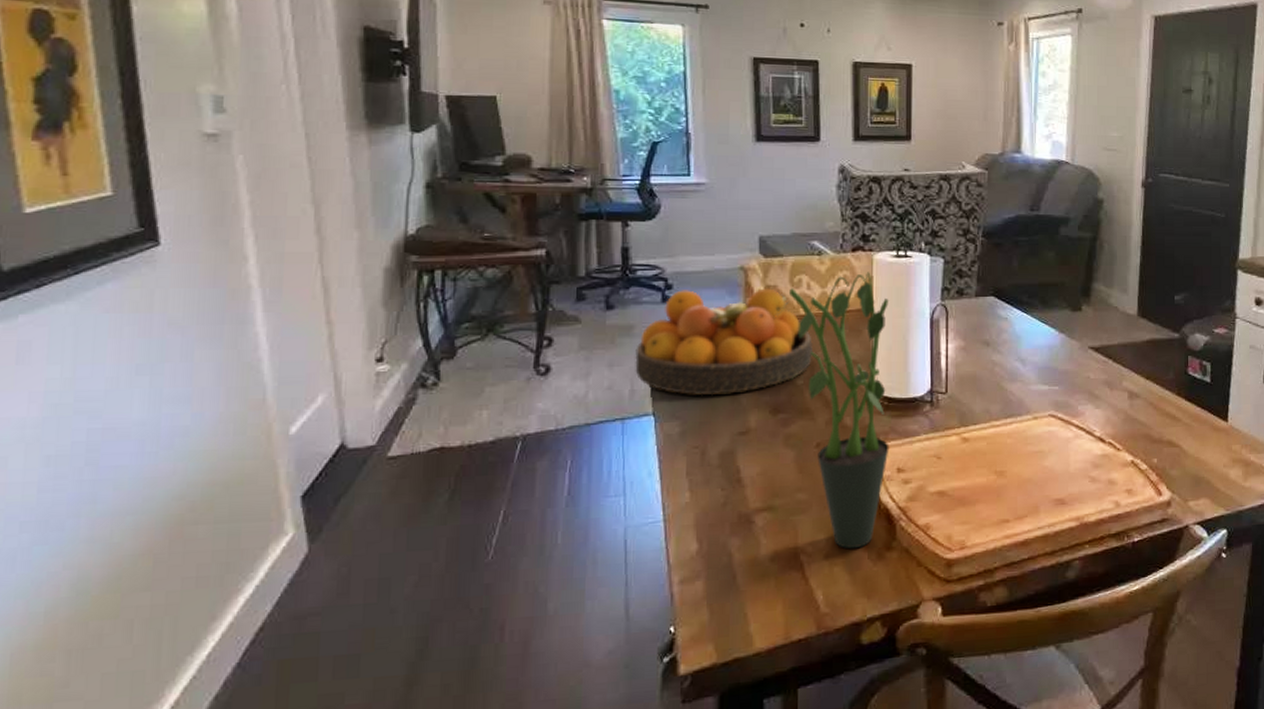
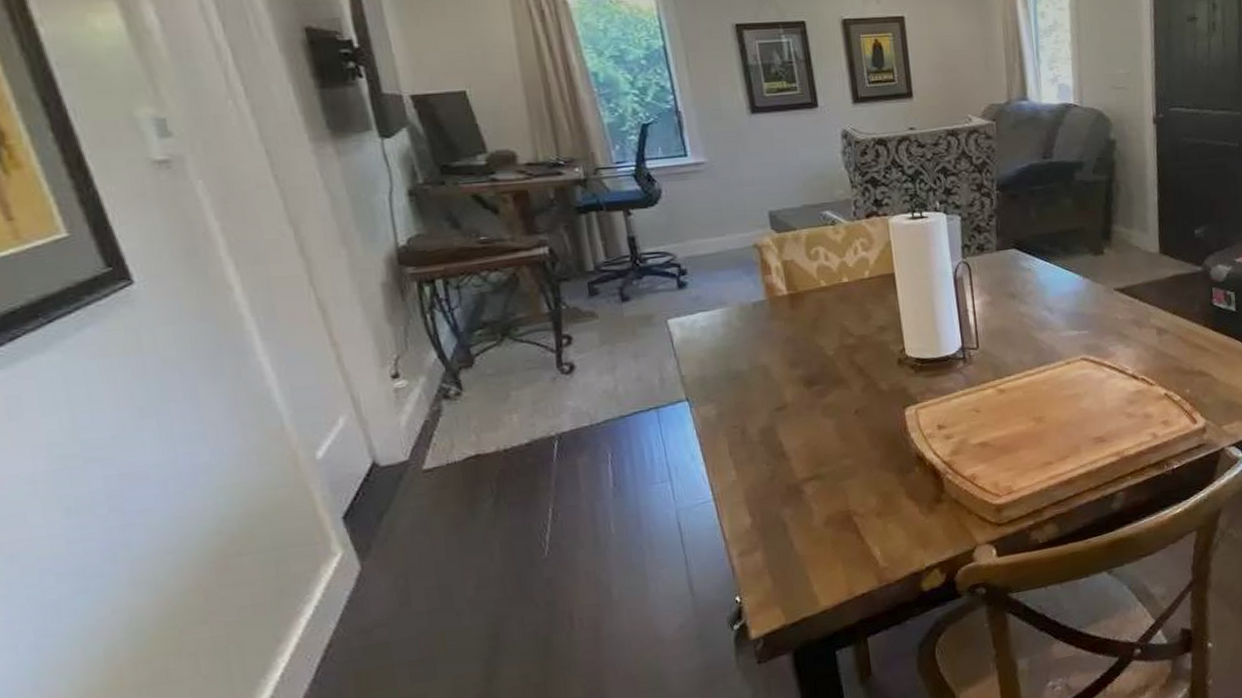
fruit bowl: present [635,288,813,396] -> none [658,263,840,378]
potted plant: present [774,272,890,549] -> none [795,237,928,506]

